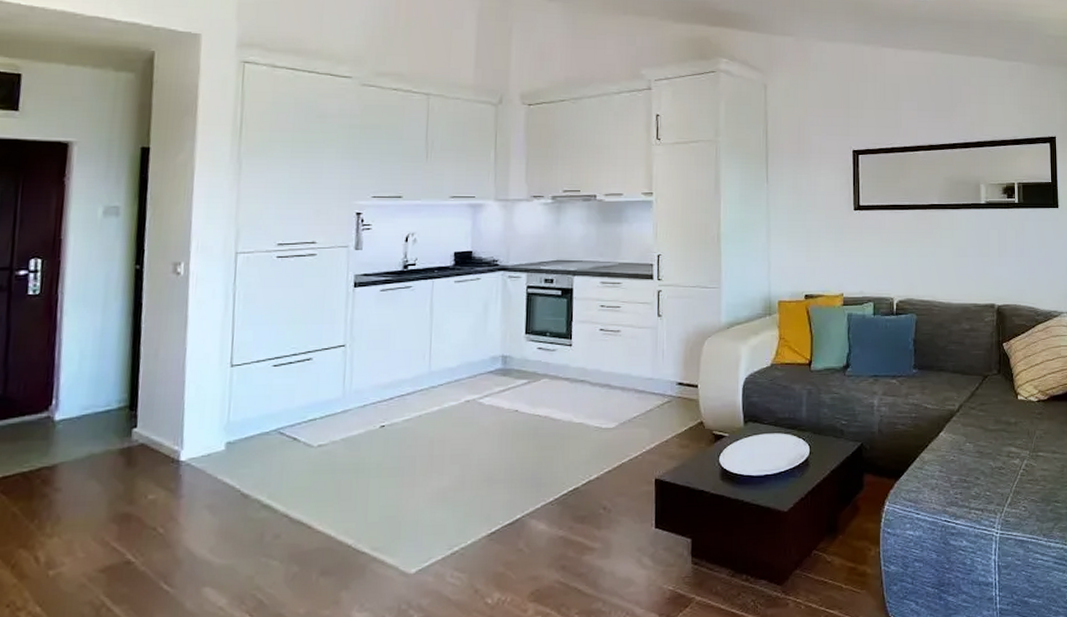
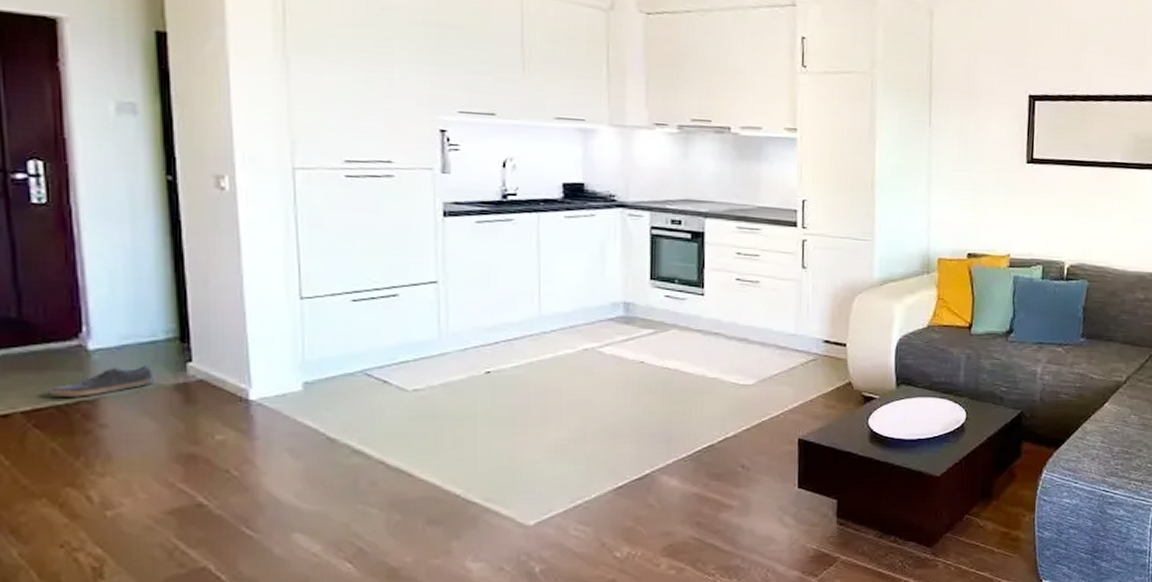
shoe: none [17,432,104,465] -> present [48,365,154,397]

